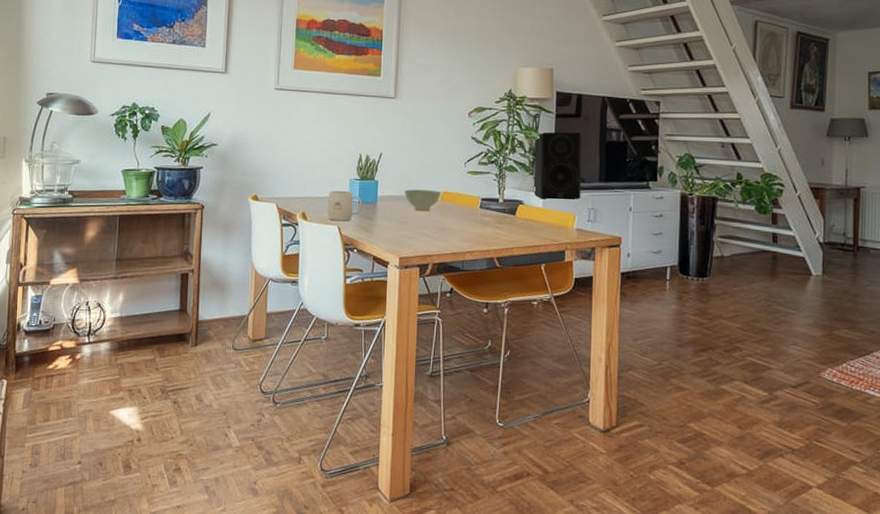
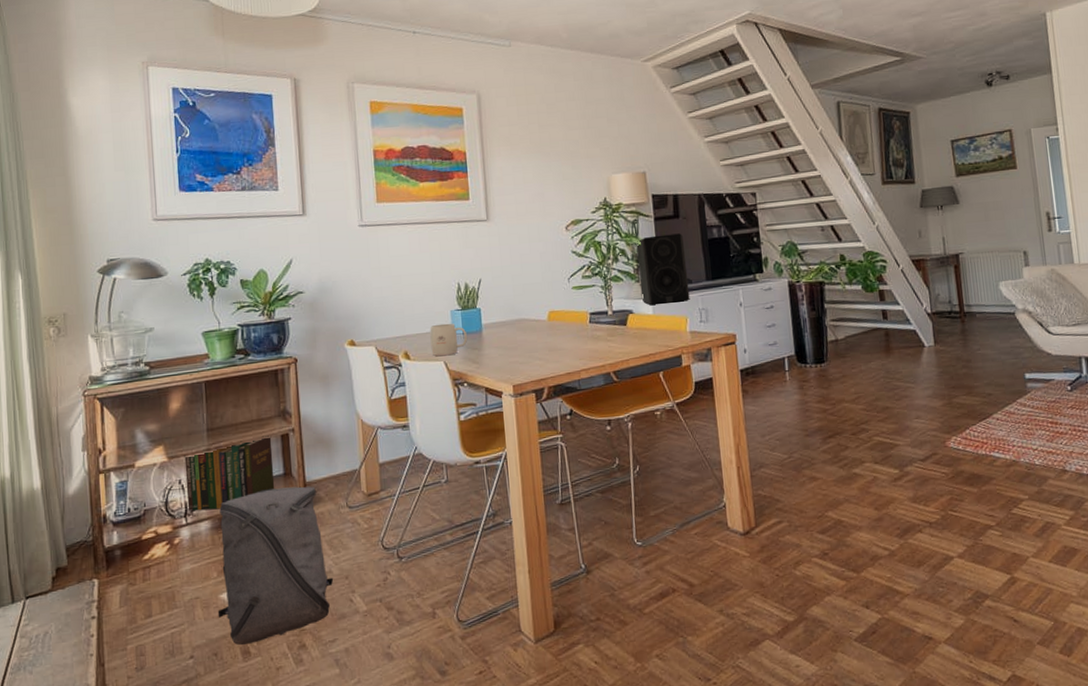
books: none [91,272,173,333] -> present [184,436,275,511]
backpack: none [106,321,213,460] -> present [217,486,334,646]
bowl: present [404,189,442,212] -> none [509,310,549,335]

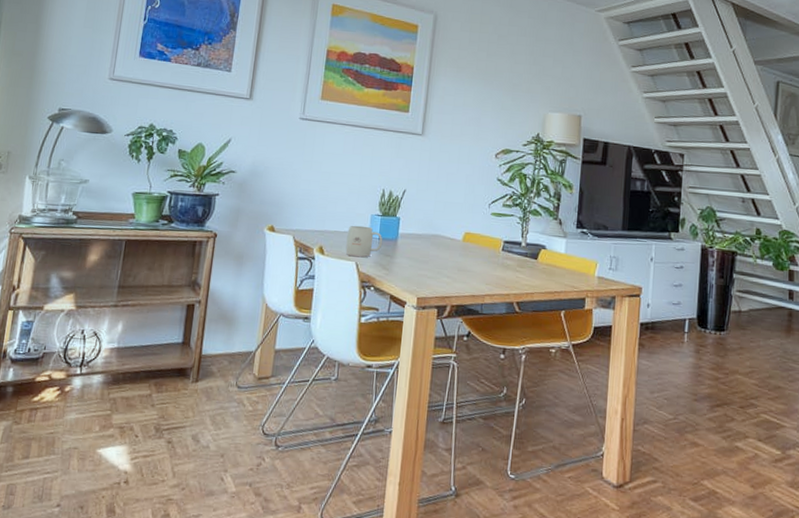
books: present [184,436,275,511] -> none [84,302,178,365]
backpack: present [217,486,334,646] -> none [91,354,210,504]
speaker: present [636,233,690,306] -> none [557,178,607,247]

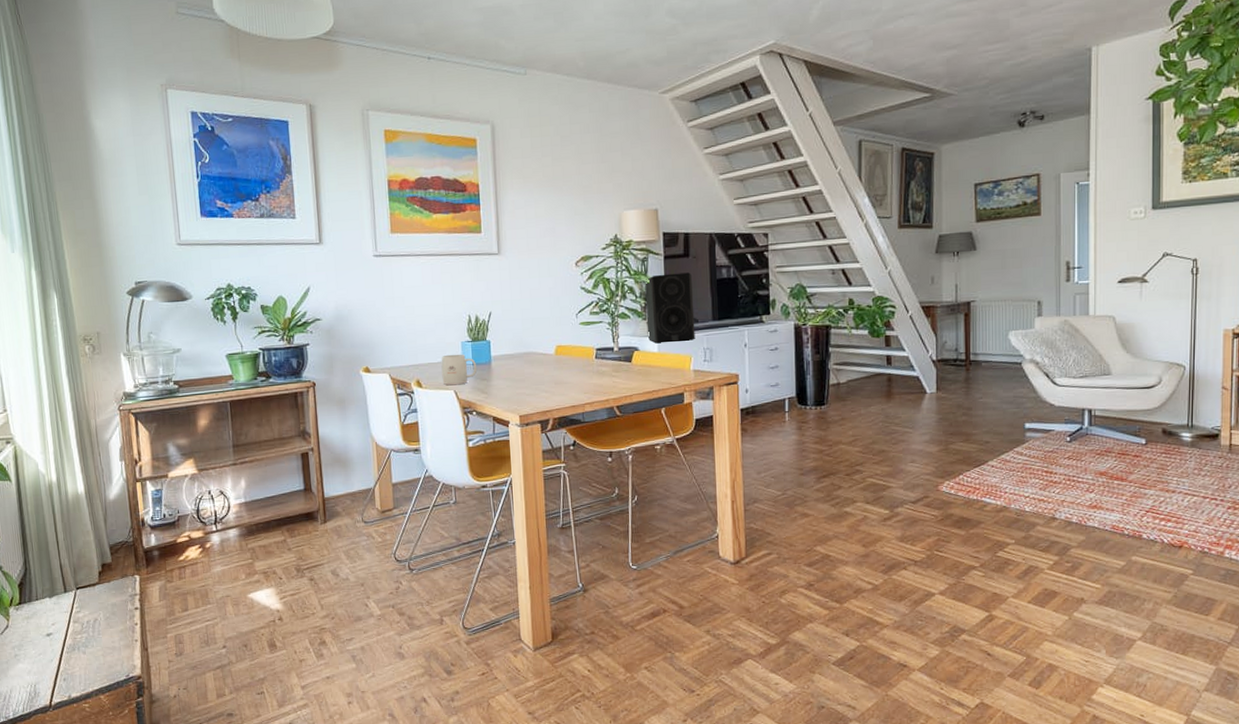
speaker: none [557,178,607,247] -> present [645,272,695,344]

